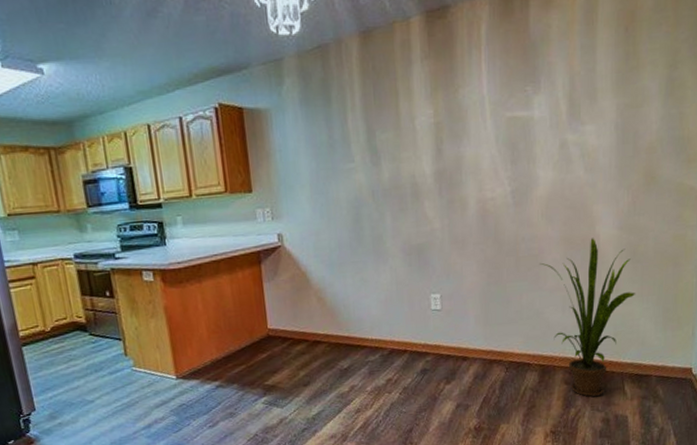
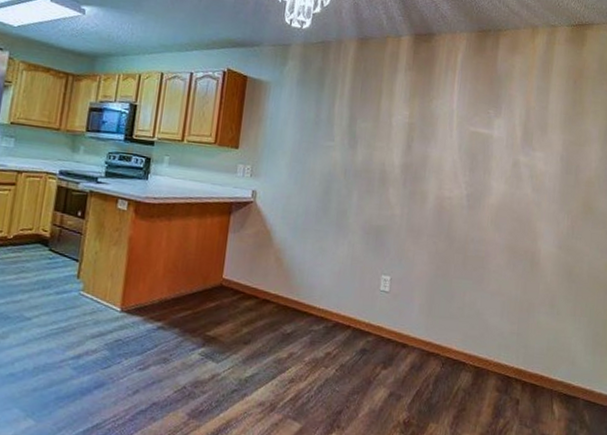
house plant: present [540,238,635,397] -> none [485,251,569,411]

